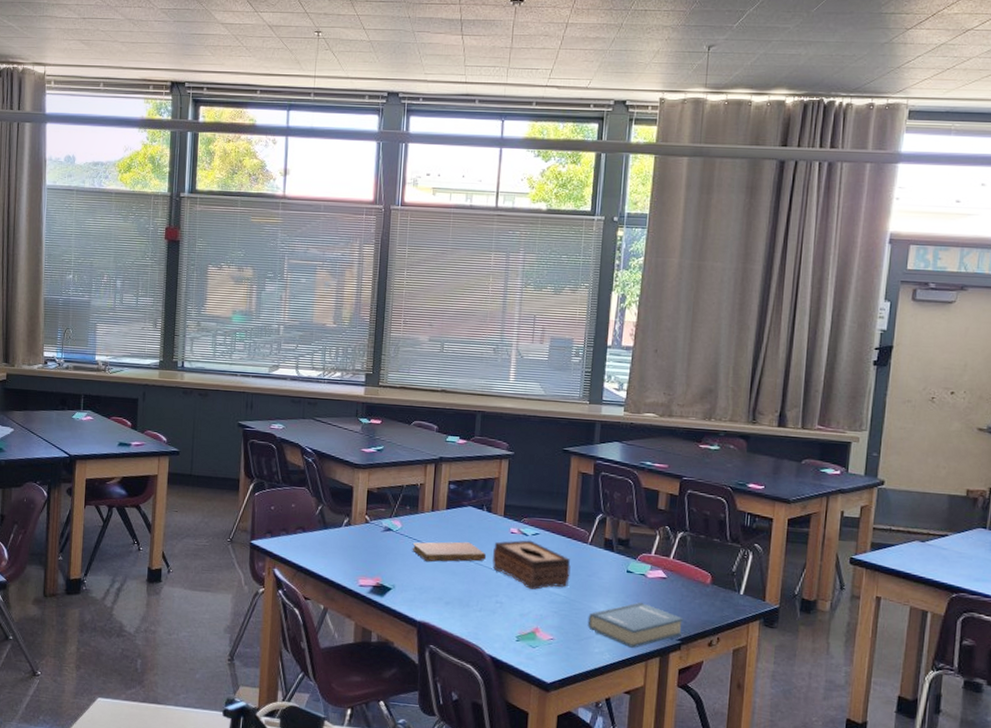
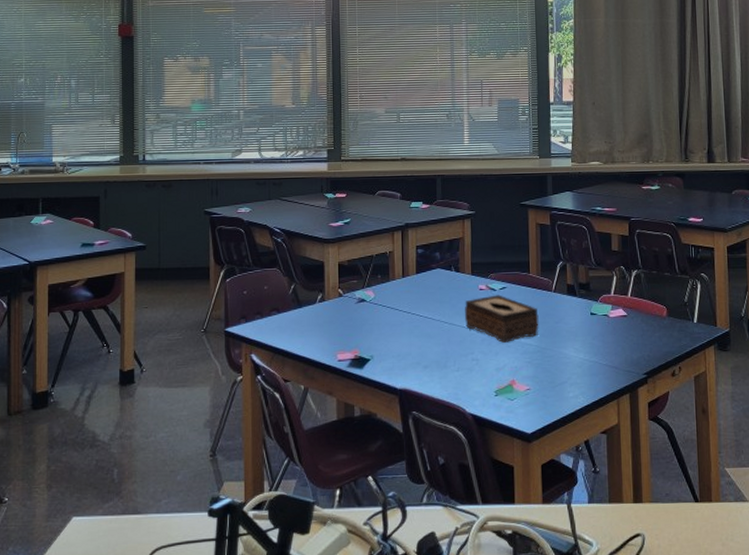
notebook: present [412,541,487,562] -> none [386,304,459,328]
hardback book: present [587,602,684,648] -> none [560,342,648,388]

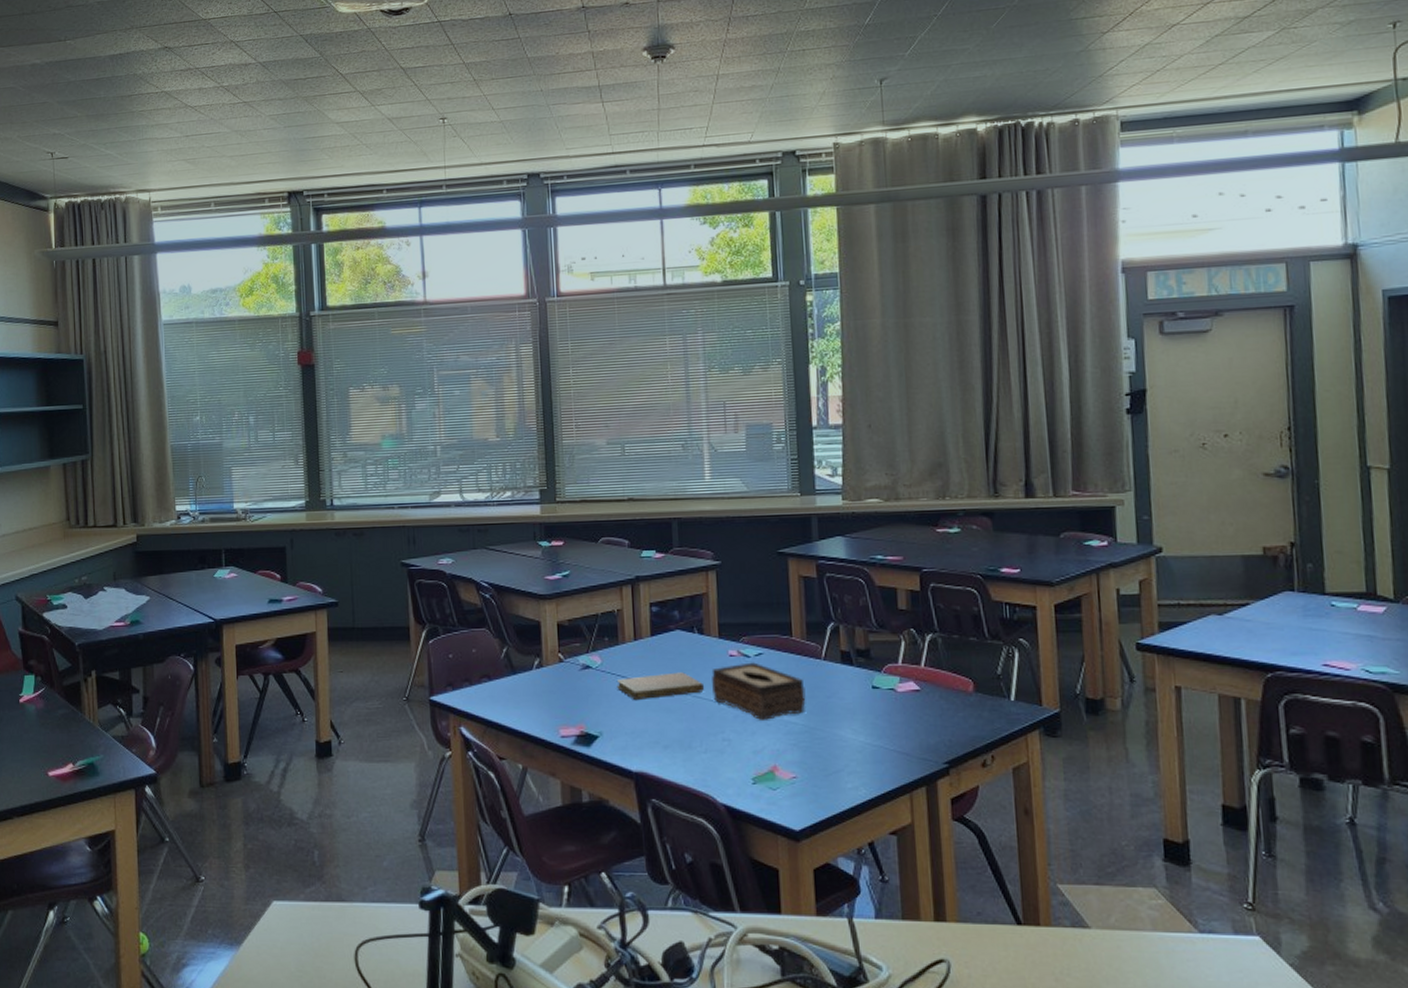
notebook: none [386,304,459,328] -> present [616,672,705,701]

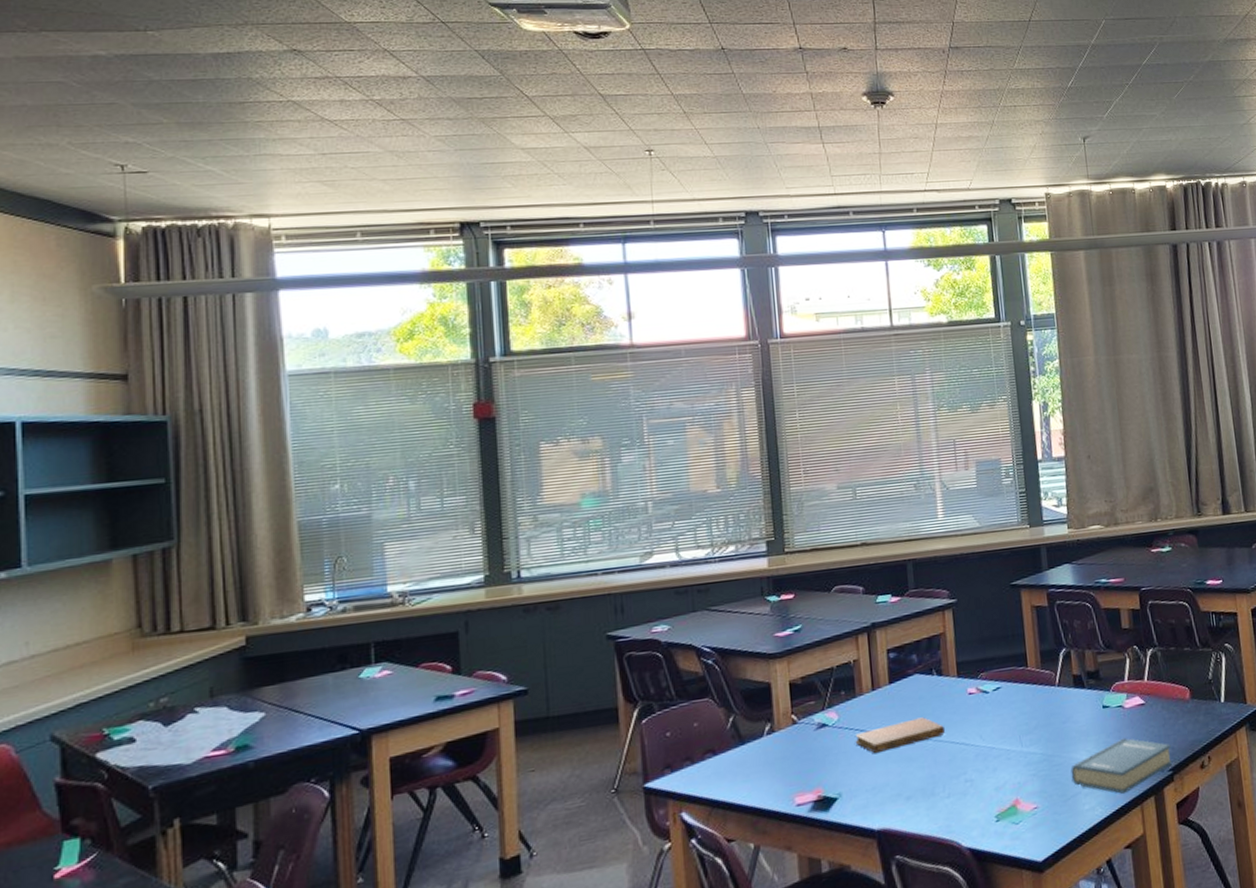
tissue box: present [711,662,806,720] -> none [951,697,1043,755]
hardback book: none [833,722,950,778] -> present [1070,737,1173,794]

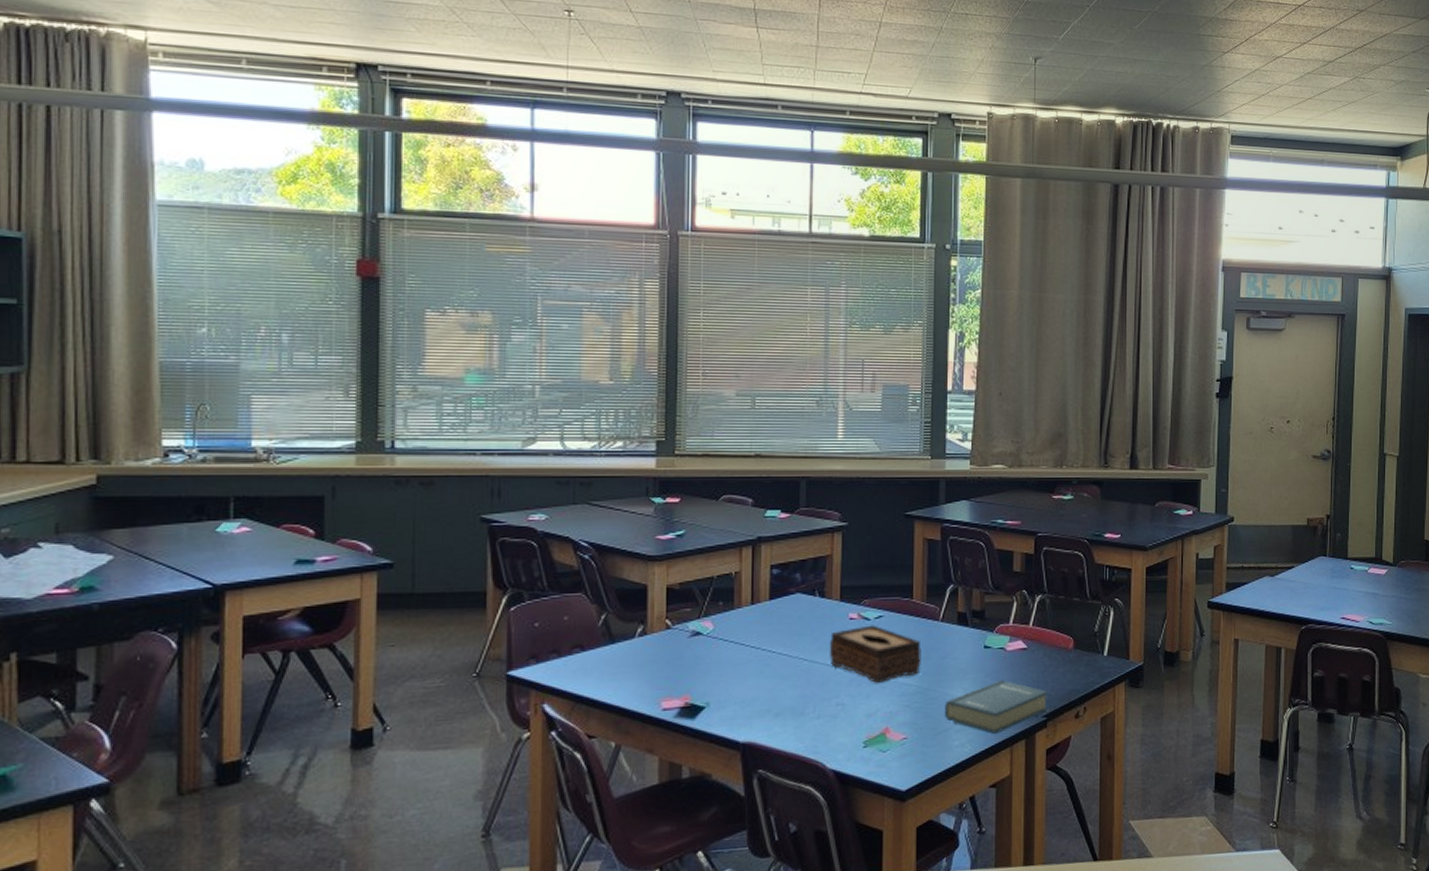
notebook: present [855,717,946,754] -> none [729,637,822,668]
tissue box: none [951,697,1043,755] -> present [830,625,921,683]

